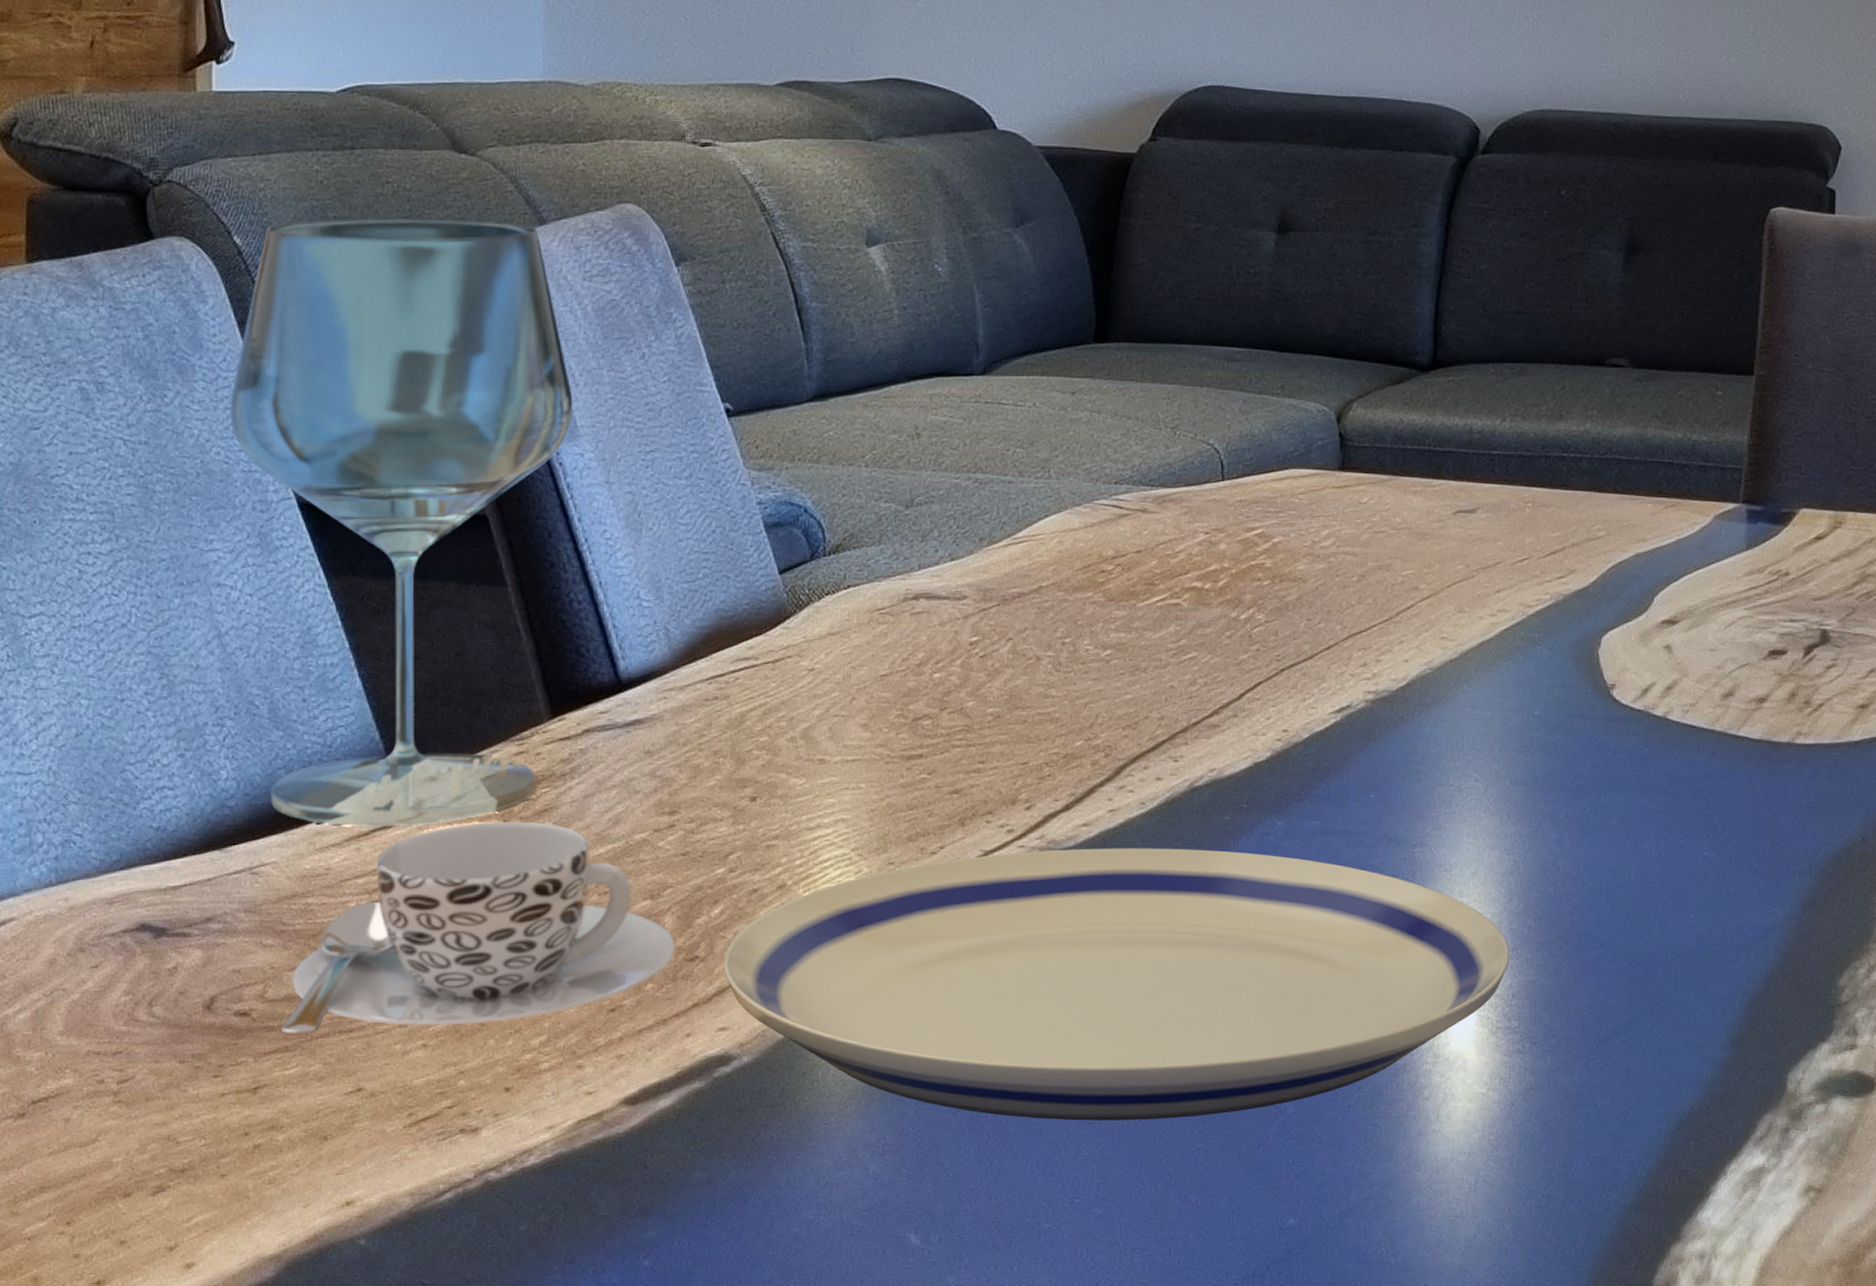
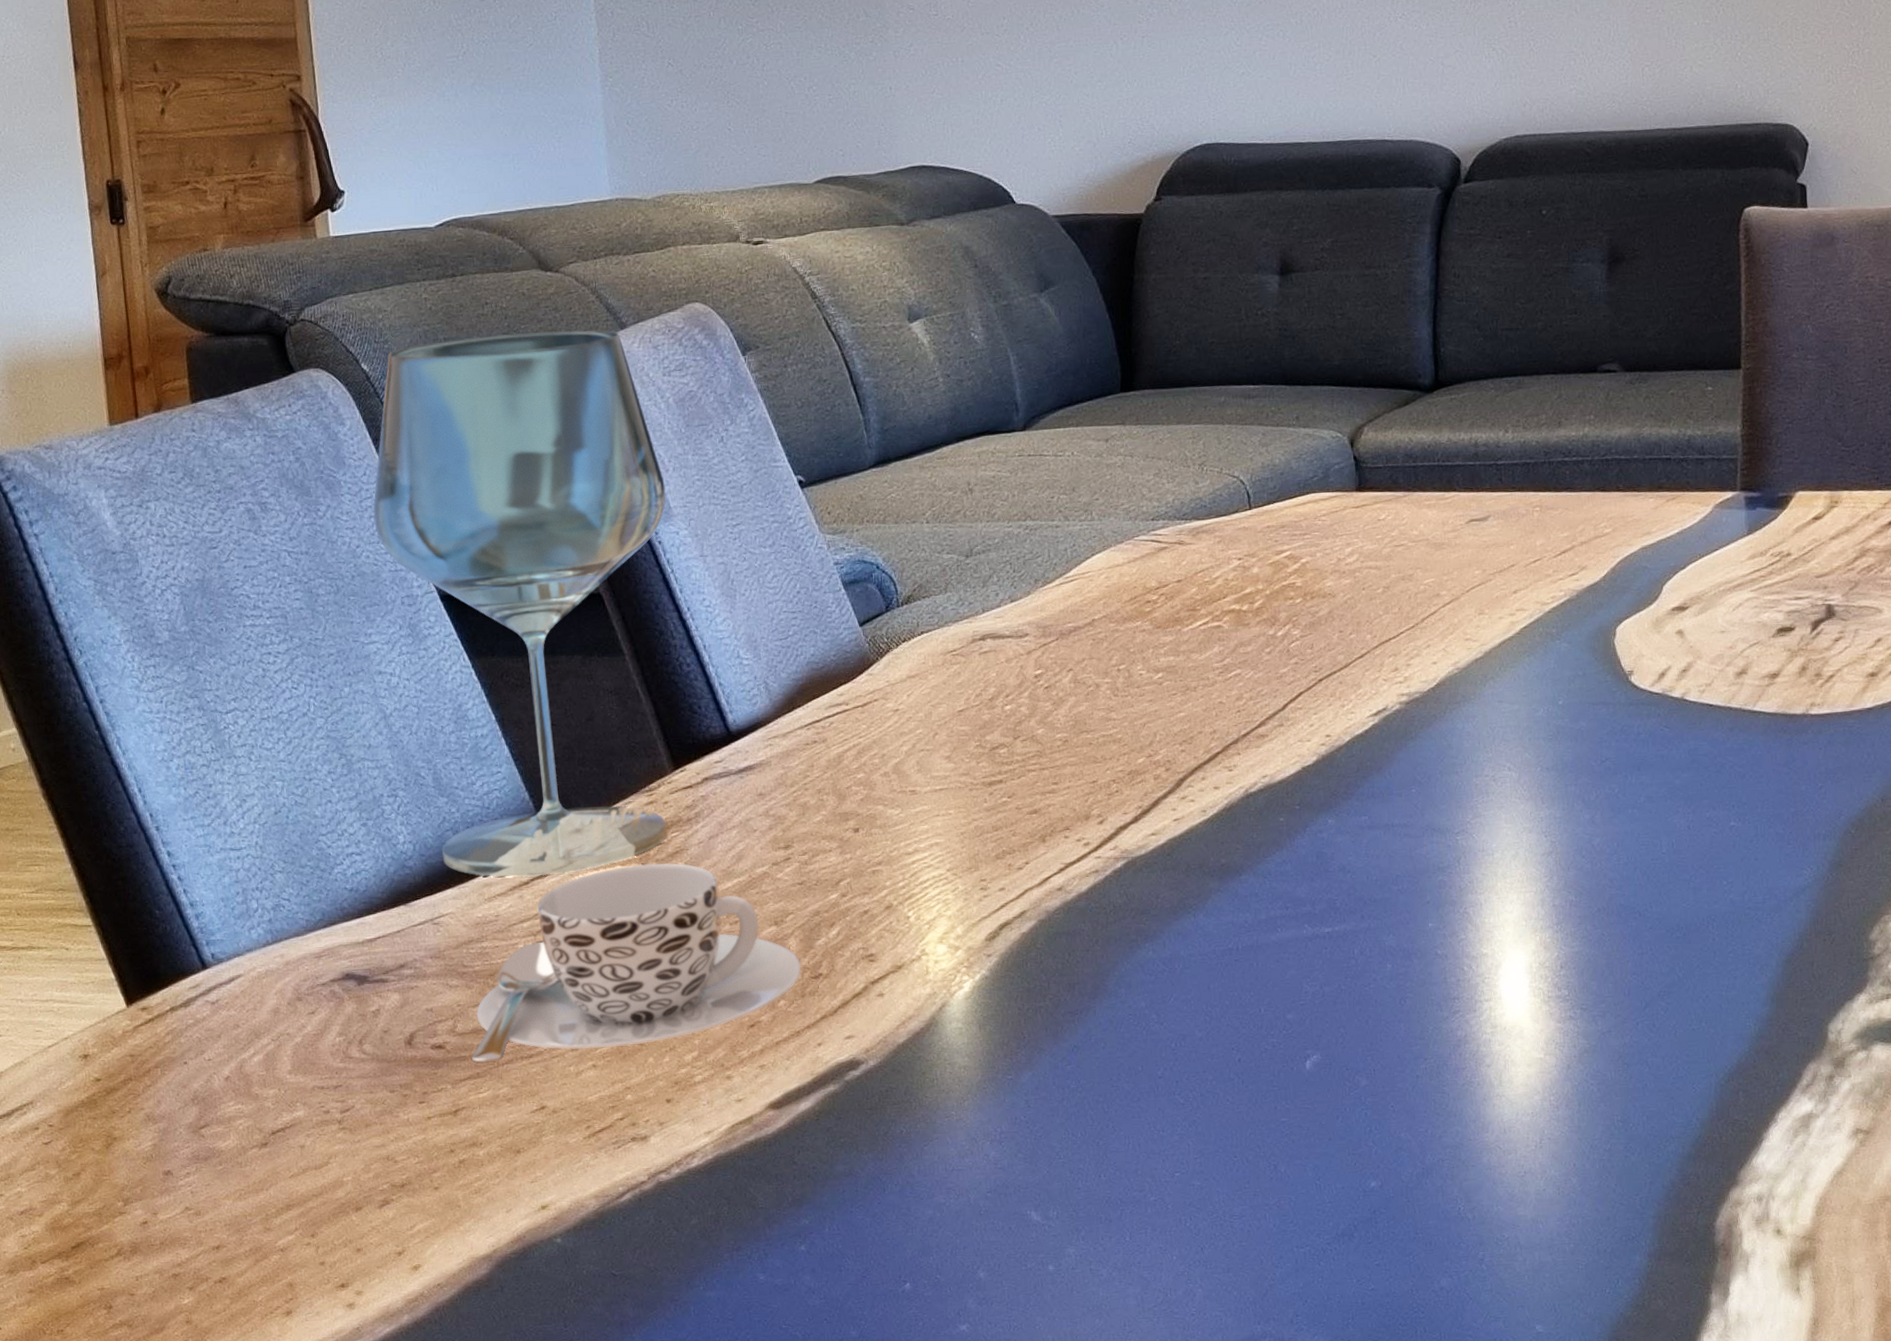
plate: present [723,848,1510,1121] -> none [844,849,1555,1103]

